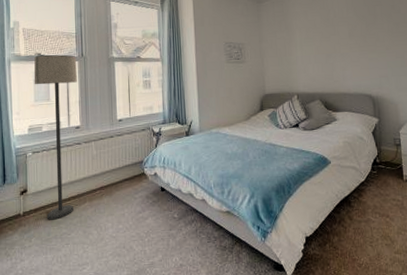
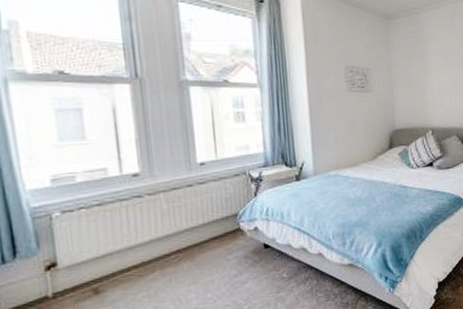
lamp: present [34,54,77,220] -> none [52,73,136,299]

